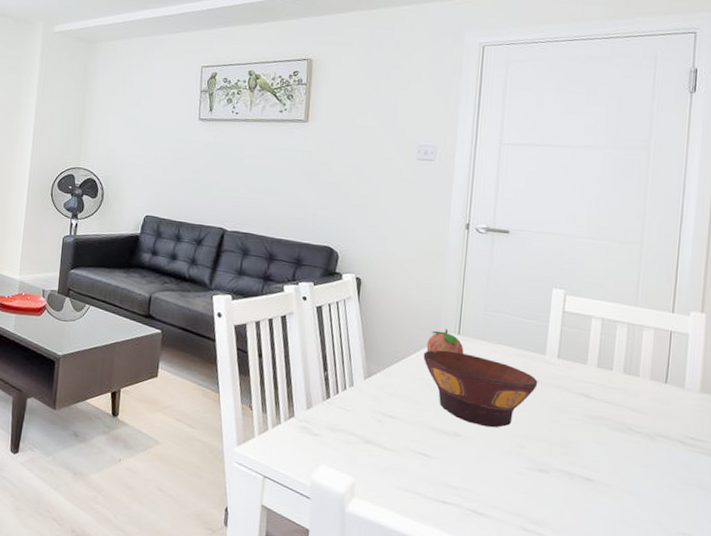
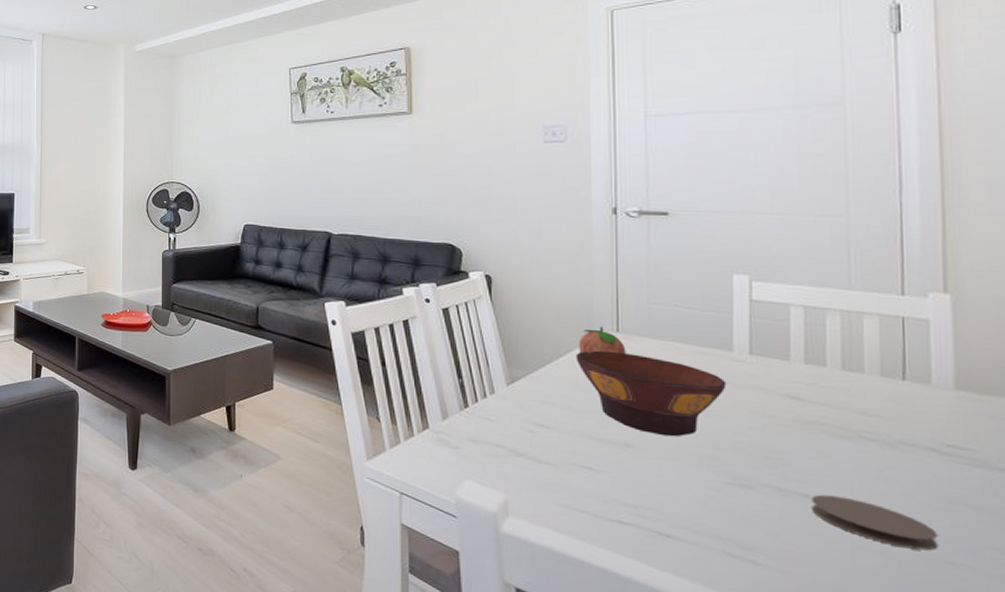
coaster: none [589,478,676,524] -> present [810,494,939,551]

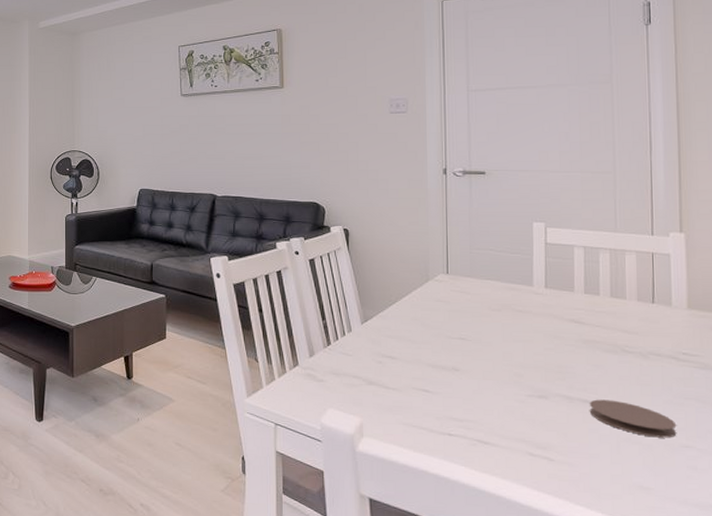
bowl: present [575,350,727,437] -> none [415,290,529,360]
fruit: present [578,327,626,355] -> none [417,270,454,293]

